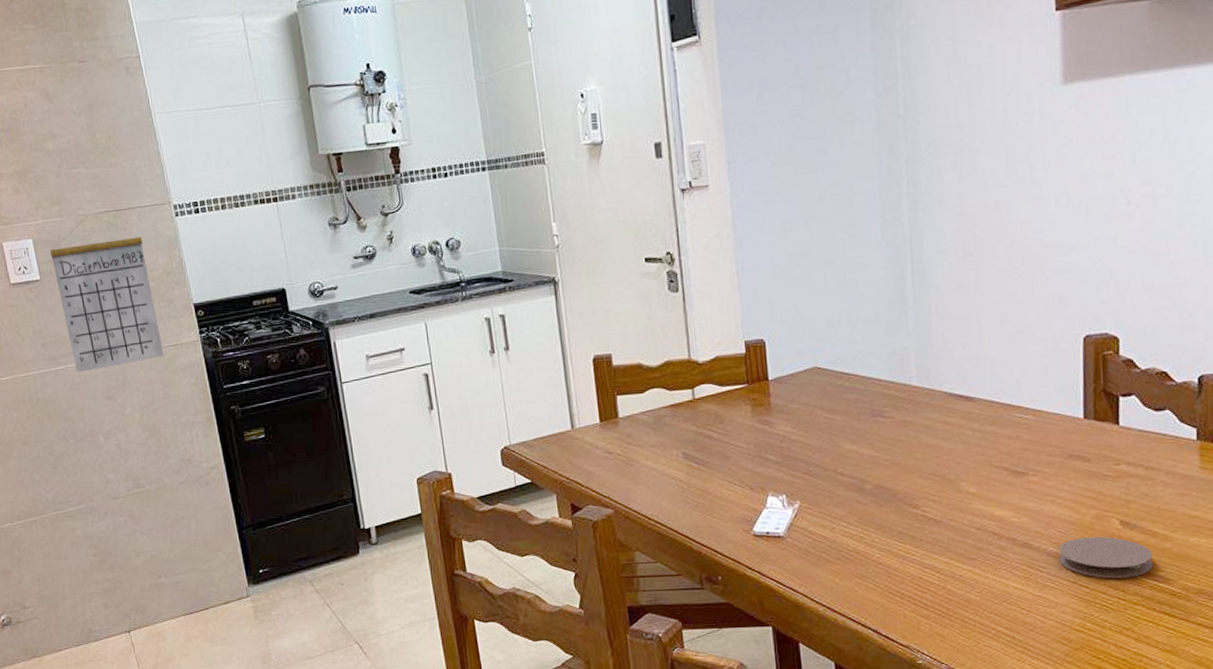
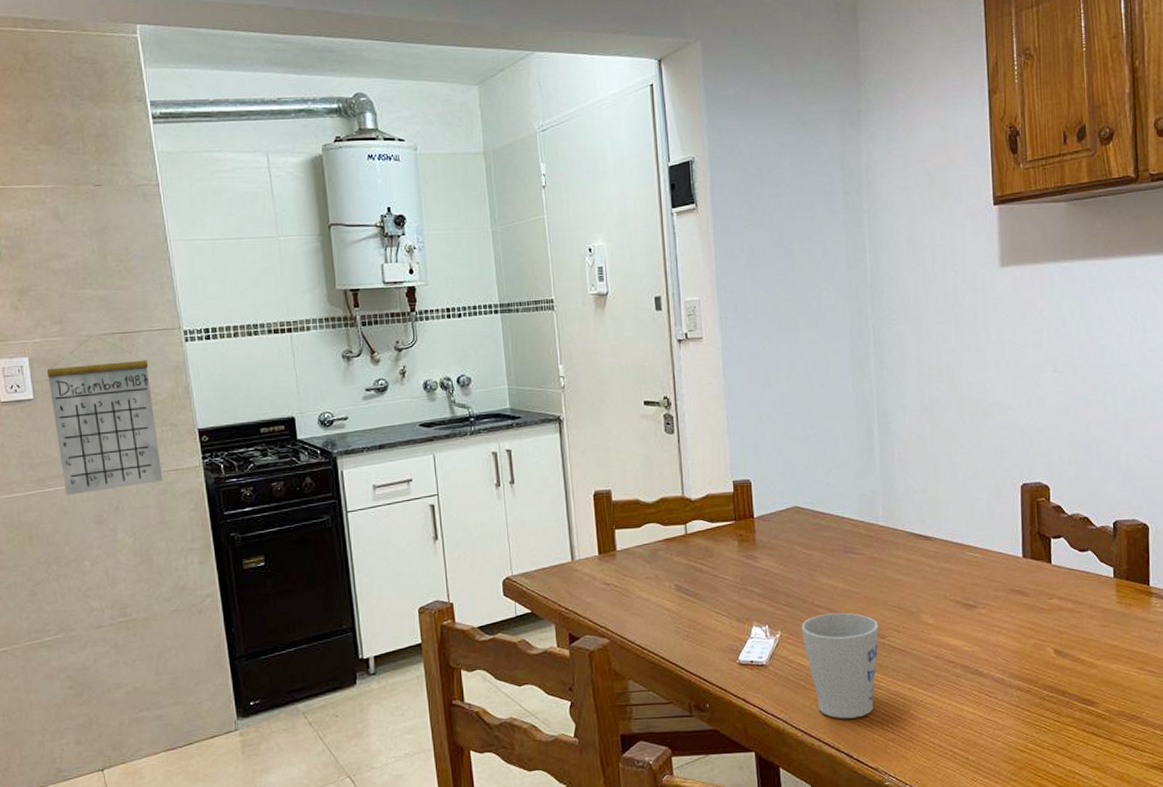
mug: none [822,481,911,594] -> present [801,612,879,719]
coaster: present [1058,536,1153,579] -> none [1004,664,1082,702]

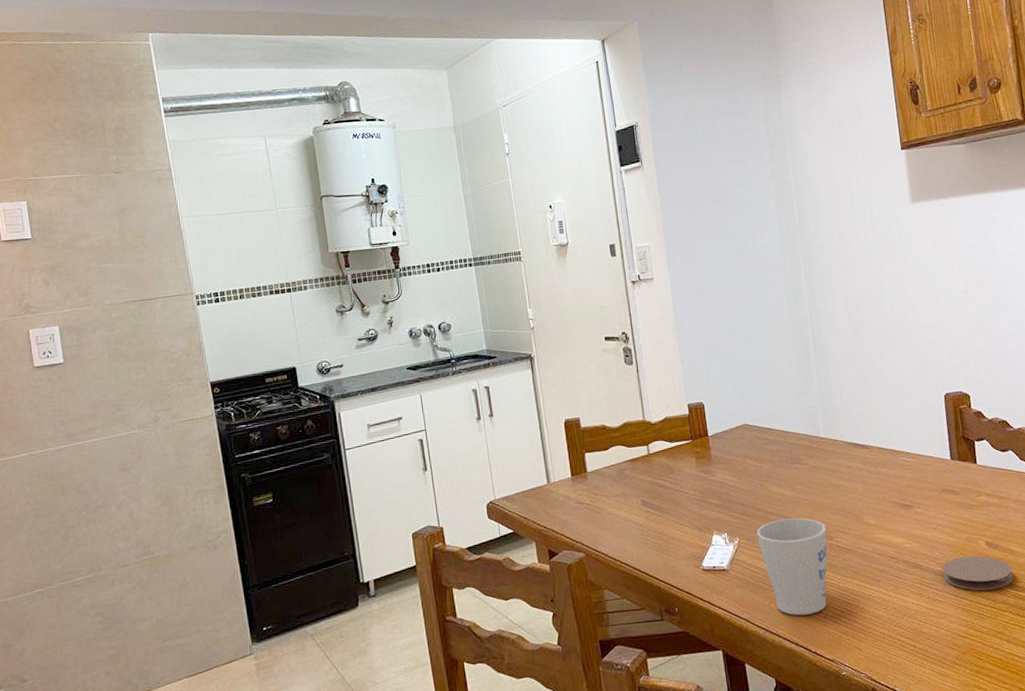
calendar: present [46,336,163,496] -> none [74,305,180,448]
coaster: none [1004,664,1082,702] -> present [942,555,1014,591]

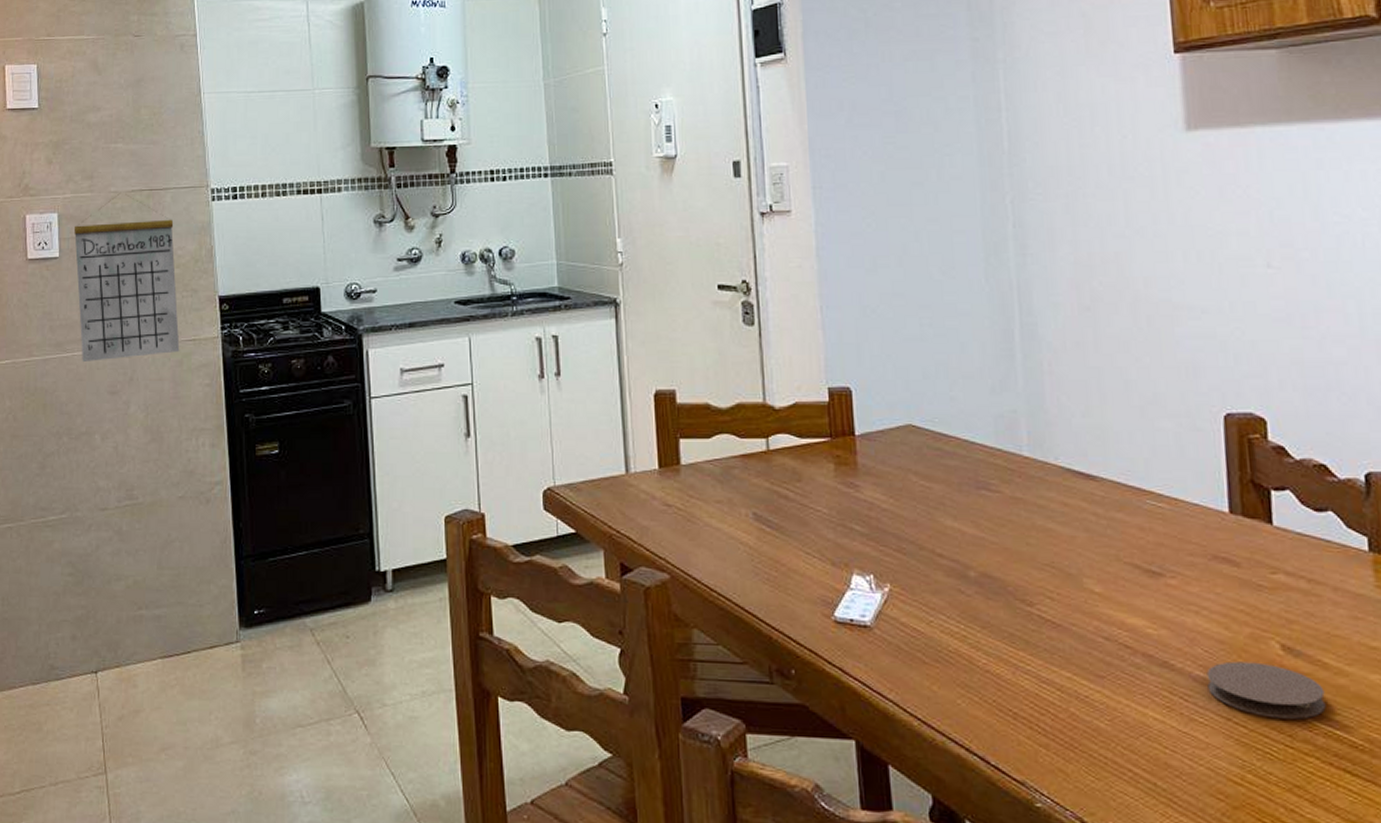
calendar: none [74,305,180,448] -> present [73,193,180,363]
mug: present [756,518,828,616] -> none [917,566,1024,710]

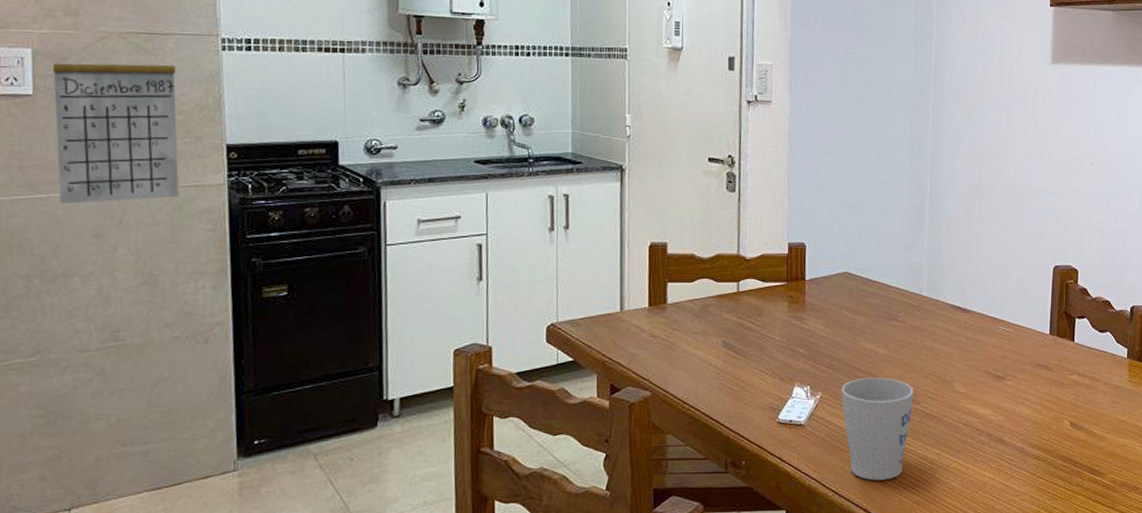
mug: none [917,566,1024,710] -> present [841,377,914,481]
coaster: present [1206,661,1326,719] -> none [1024,435,1092,471]

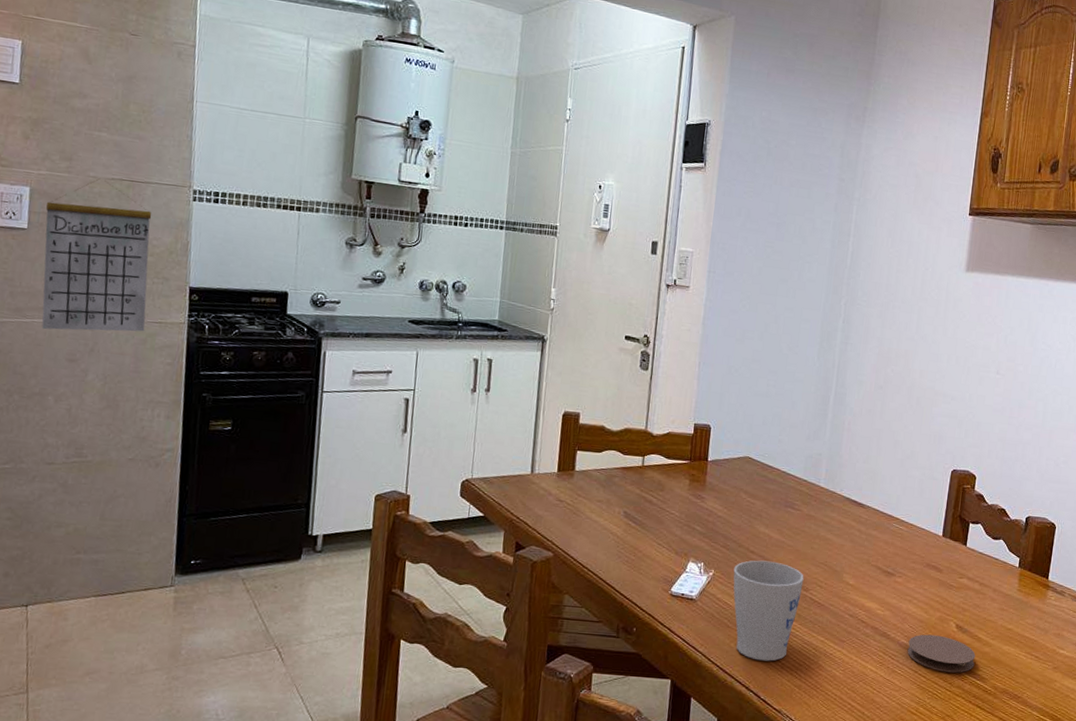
coaster: none [1024,435,1092,471] -> present [907,634,976,673]

